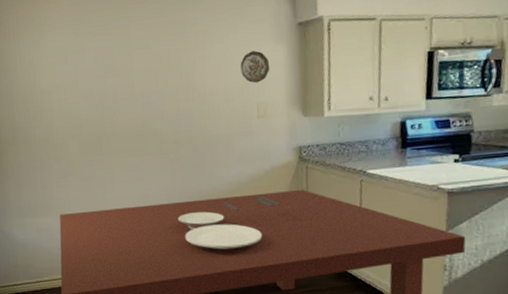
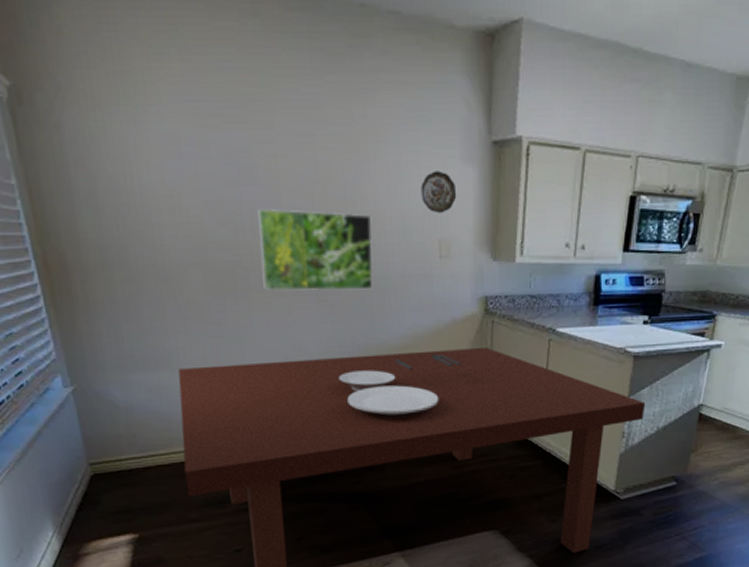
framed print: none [118,89,205,152] -> present [258,208,374,291]

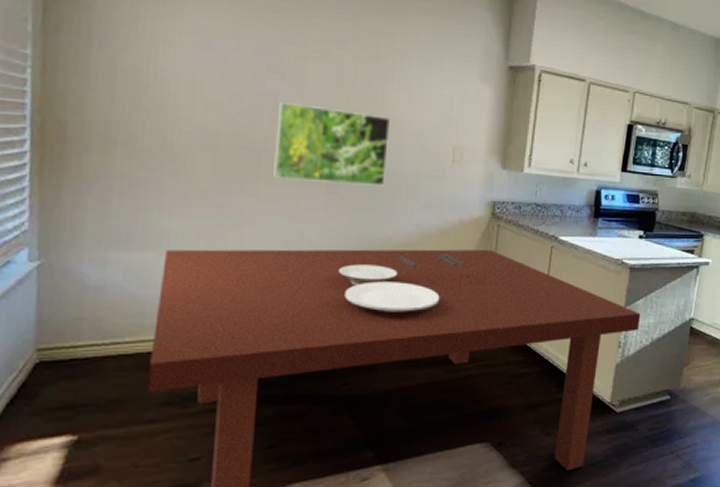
decorative plate: present [421,171,457,214] -> none [440,85,474,123]

